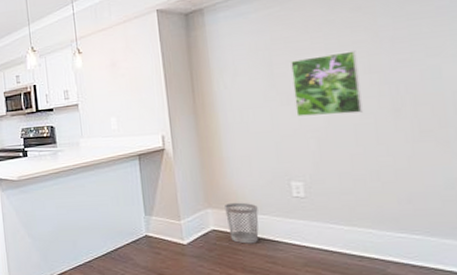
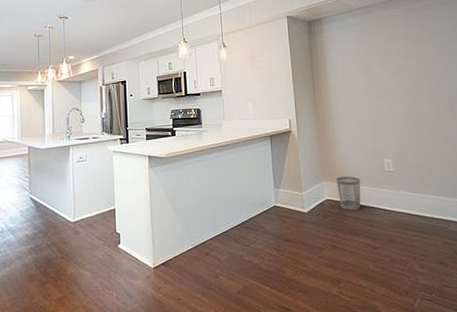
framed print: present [291,50,363,117] -> none [383,59,430,108]

